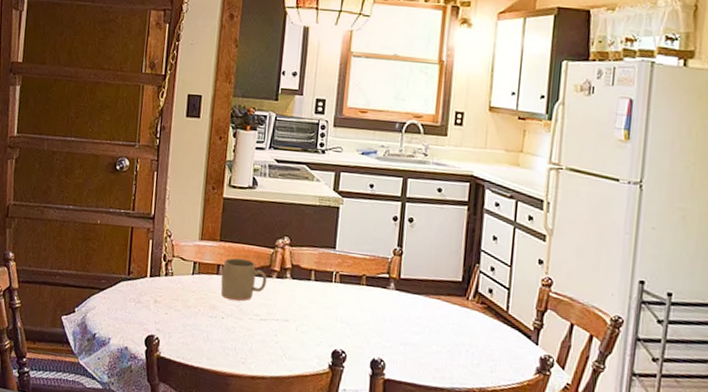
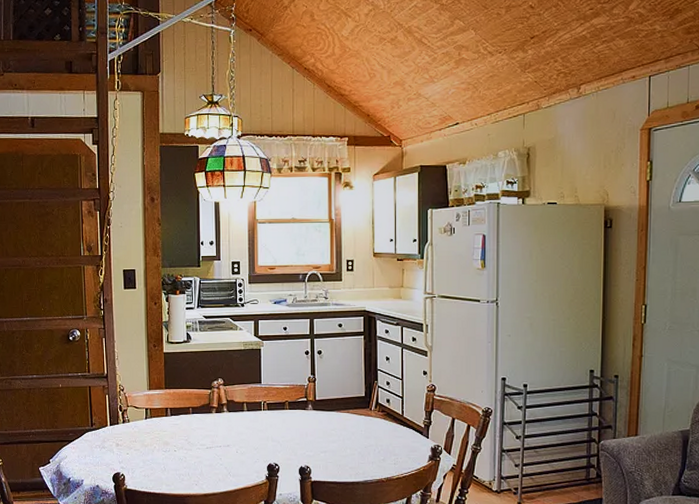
mug: present [220,258,267,301] -> none [169,400,208,435]

